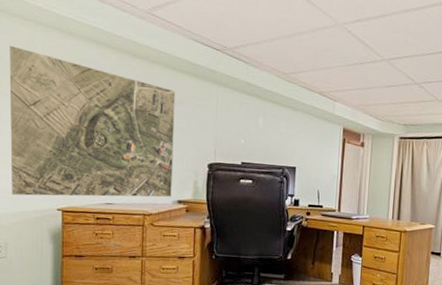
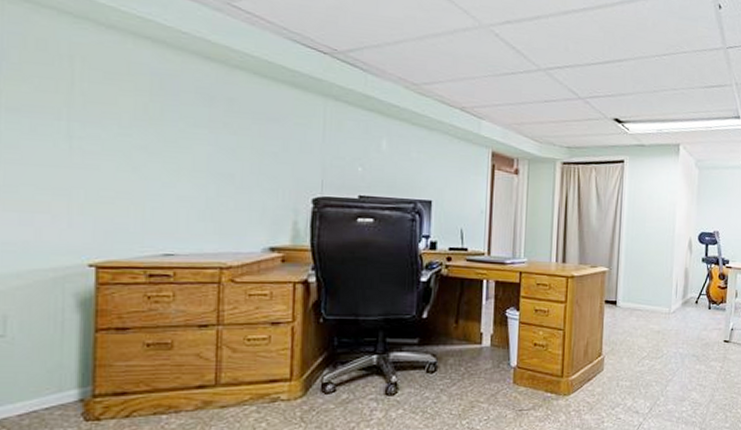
map: present [9,45,176,197] -> none [15,40,266,248]

